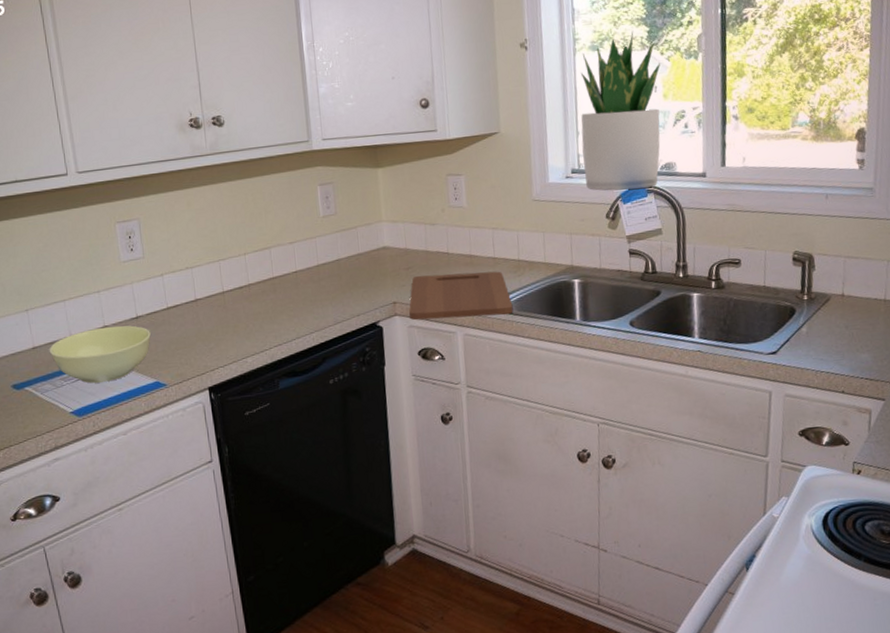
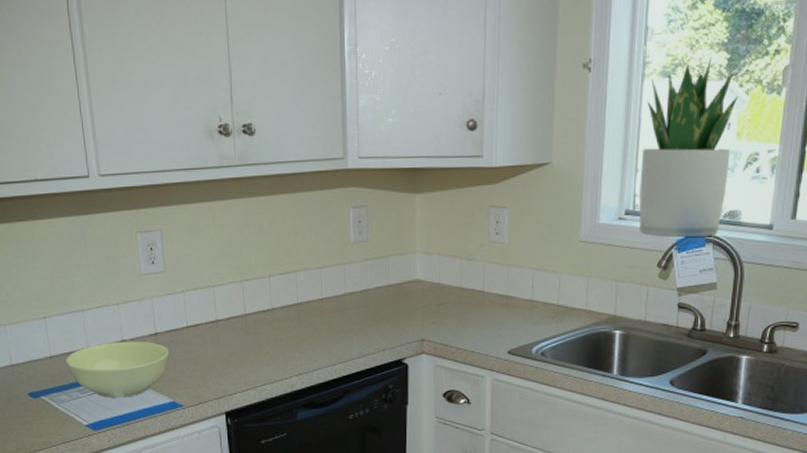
cutting board: present [408,271,513,321] -> none [436,313,547,363]

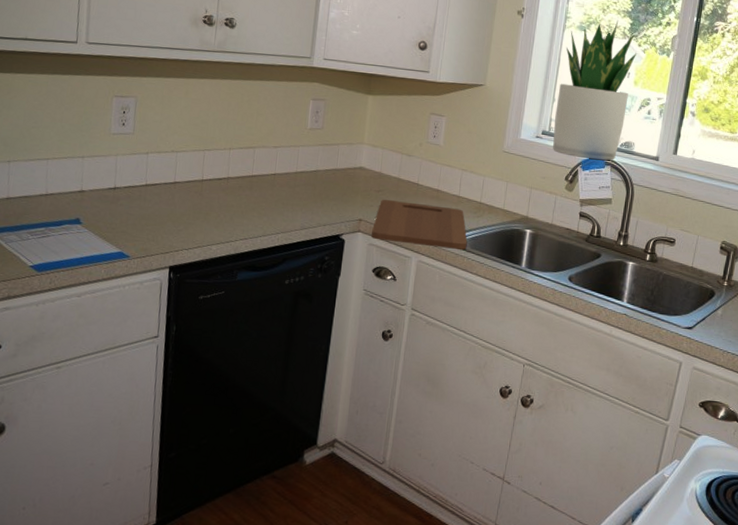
bowl: present [66,341,169,398] -> none [22,191,125,244]
cutting board: none [436,313,547,363] -> present [370,200,468,251]

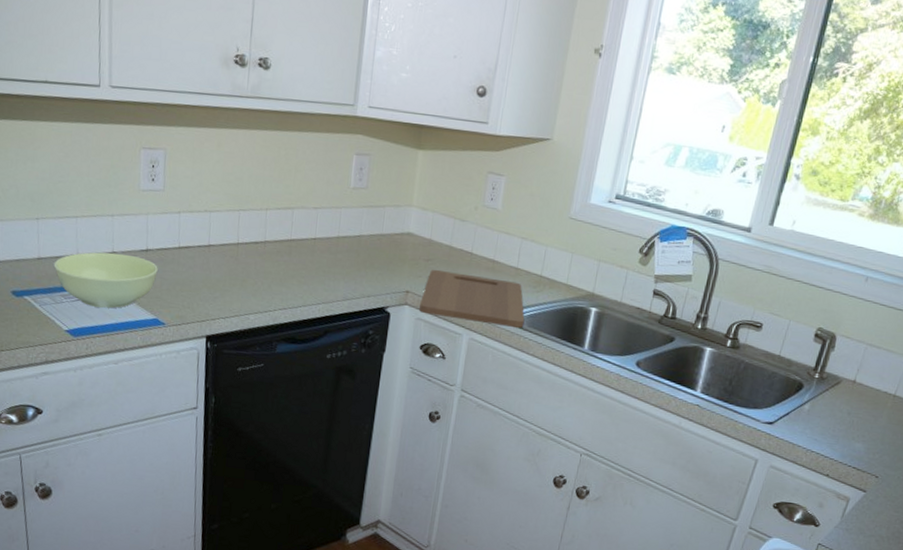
bowl: none [22,191,125,244] -> present [53,252,158,309]
planter: present [553,20,636,161] -> none [627,60,735,232]

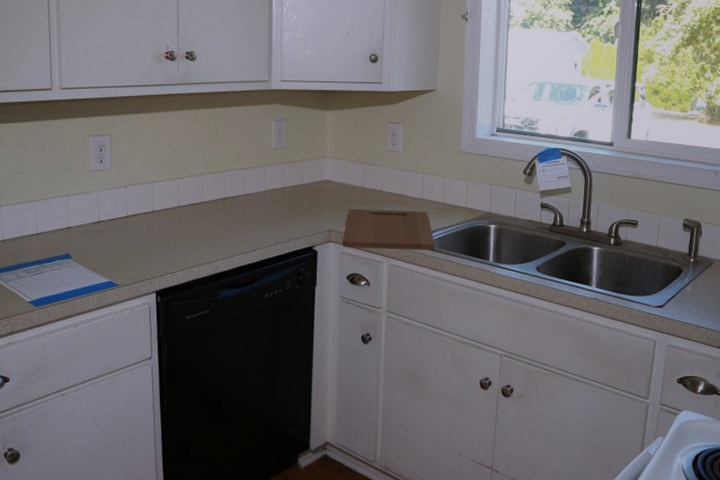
bowl: present [53,252,158,309] -> none [16,228,109,277]

